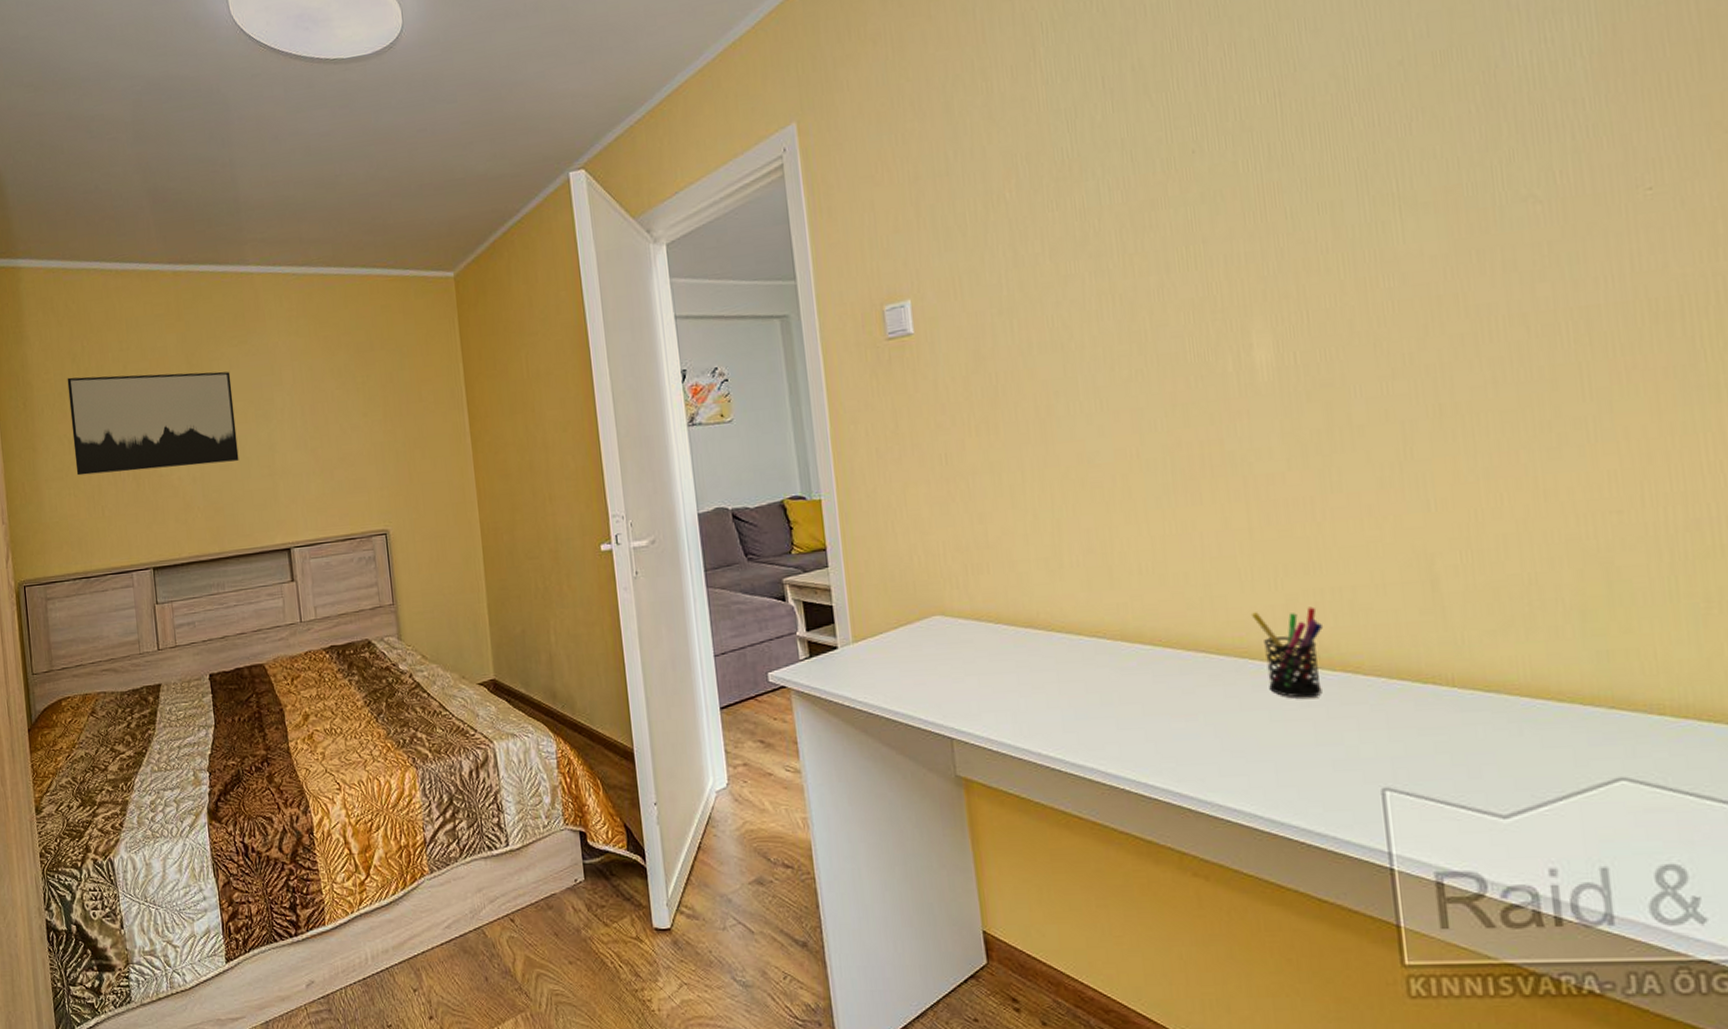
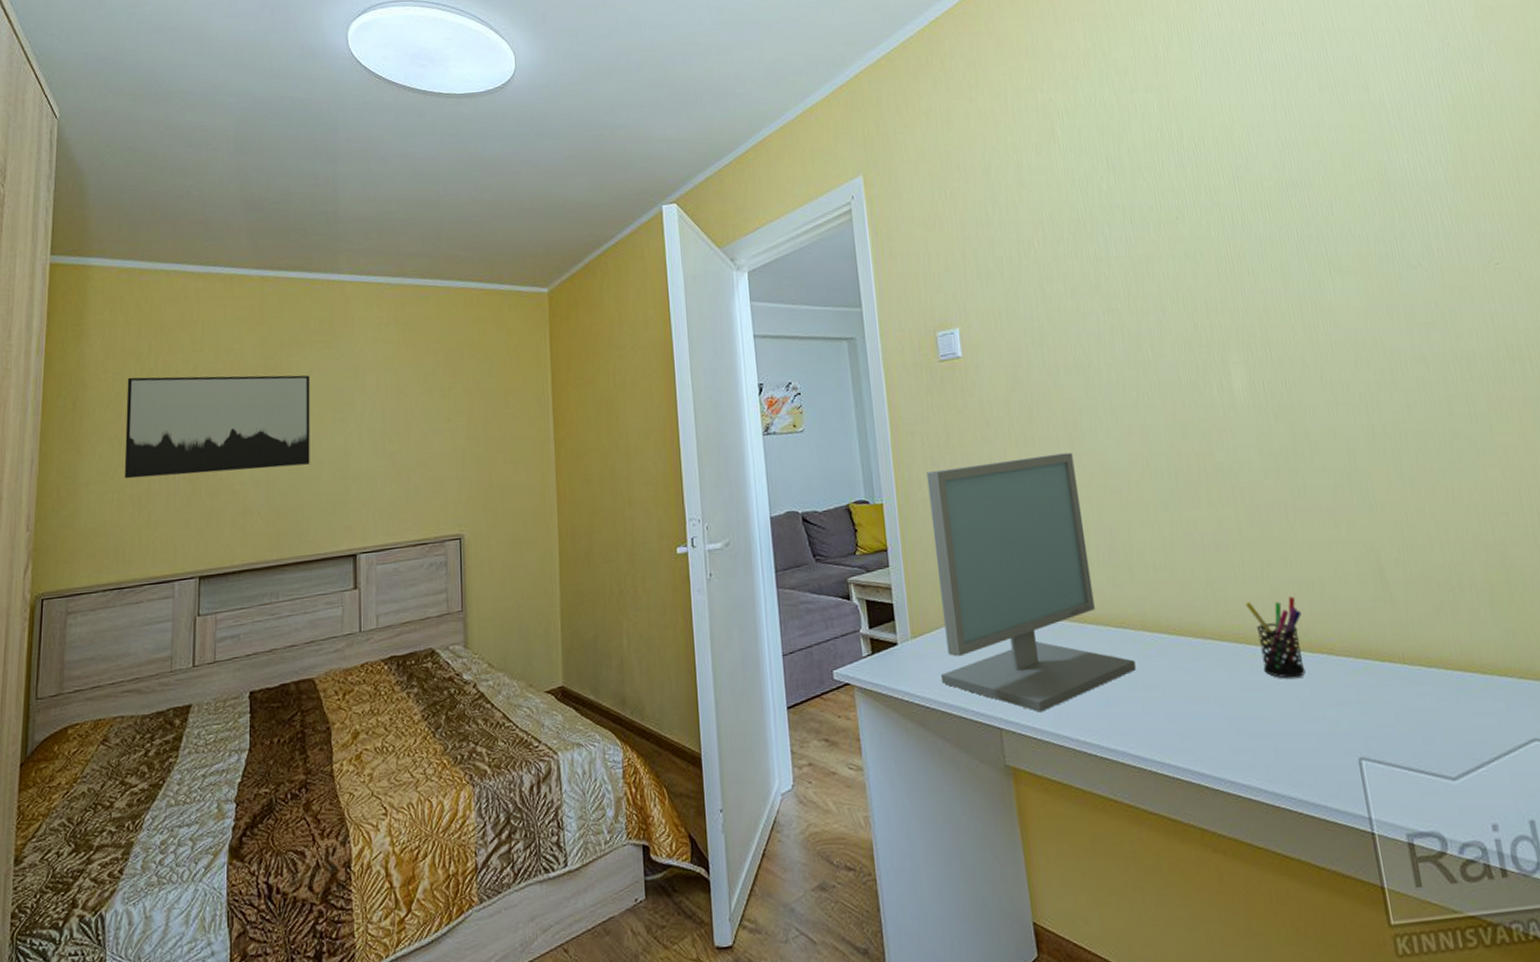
computer monitor: none [871,441,1112,723] -> present [926,452,1136,712]

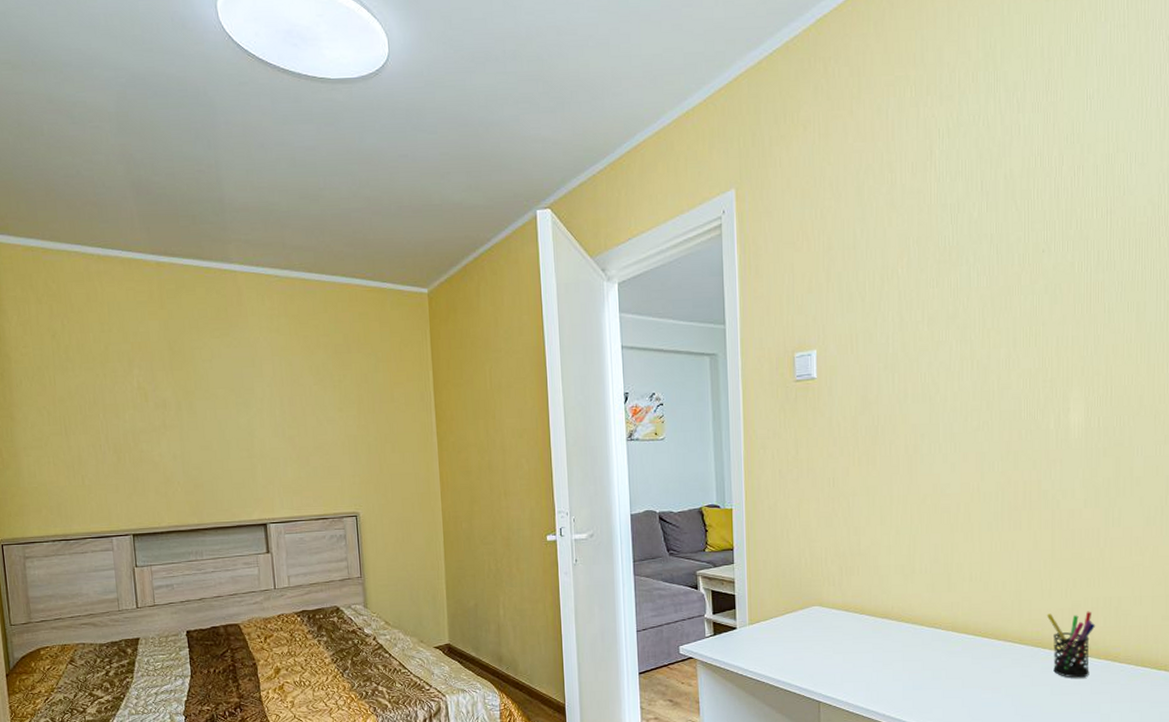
wall art: present [124,375,310,479] -> none [46,353,219,446]
computer monitor: present [926,452,1136,712] -> none [772,473,942,691]

